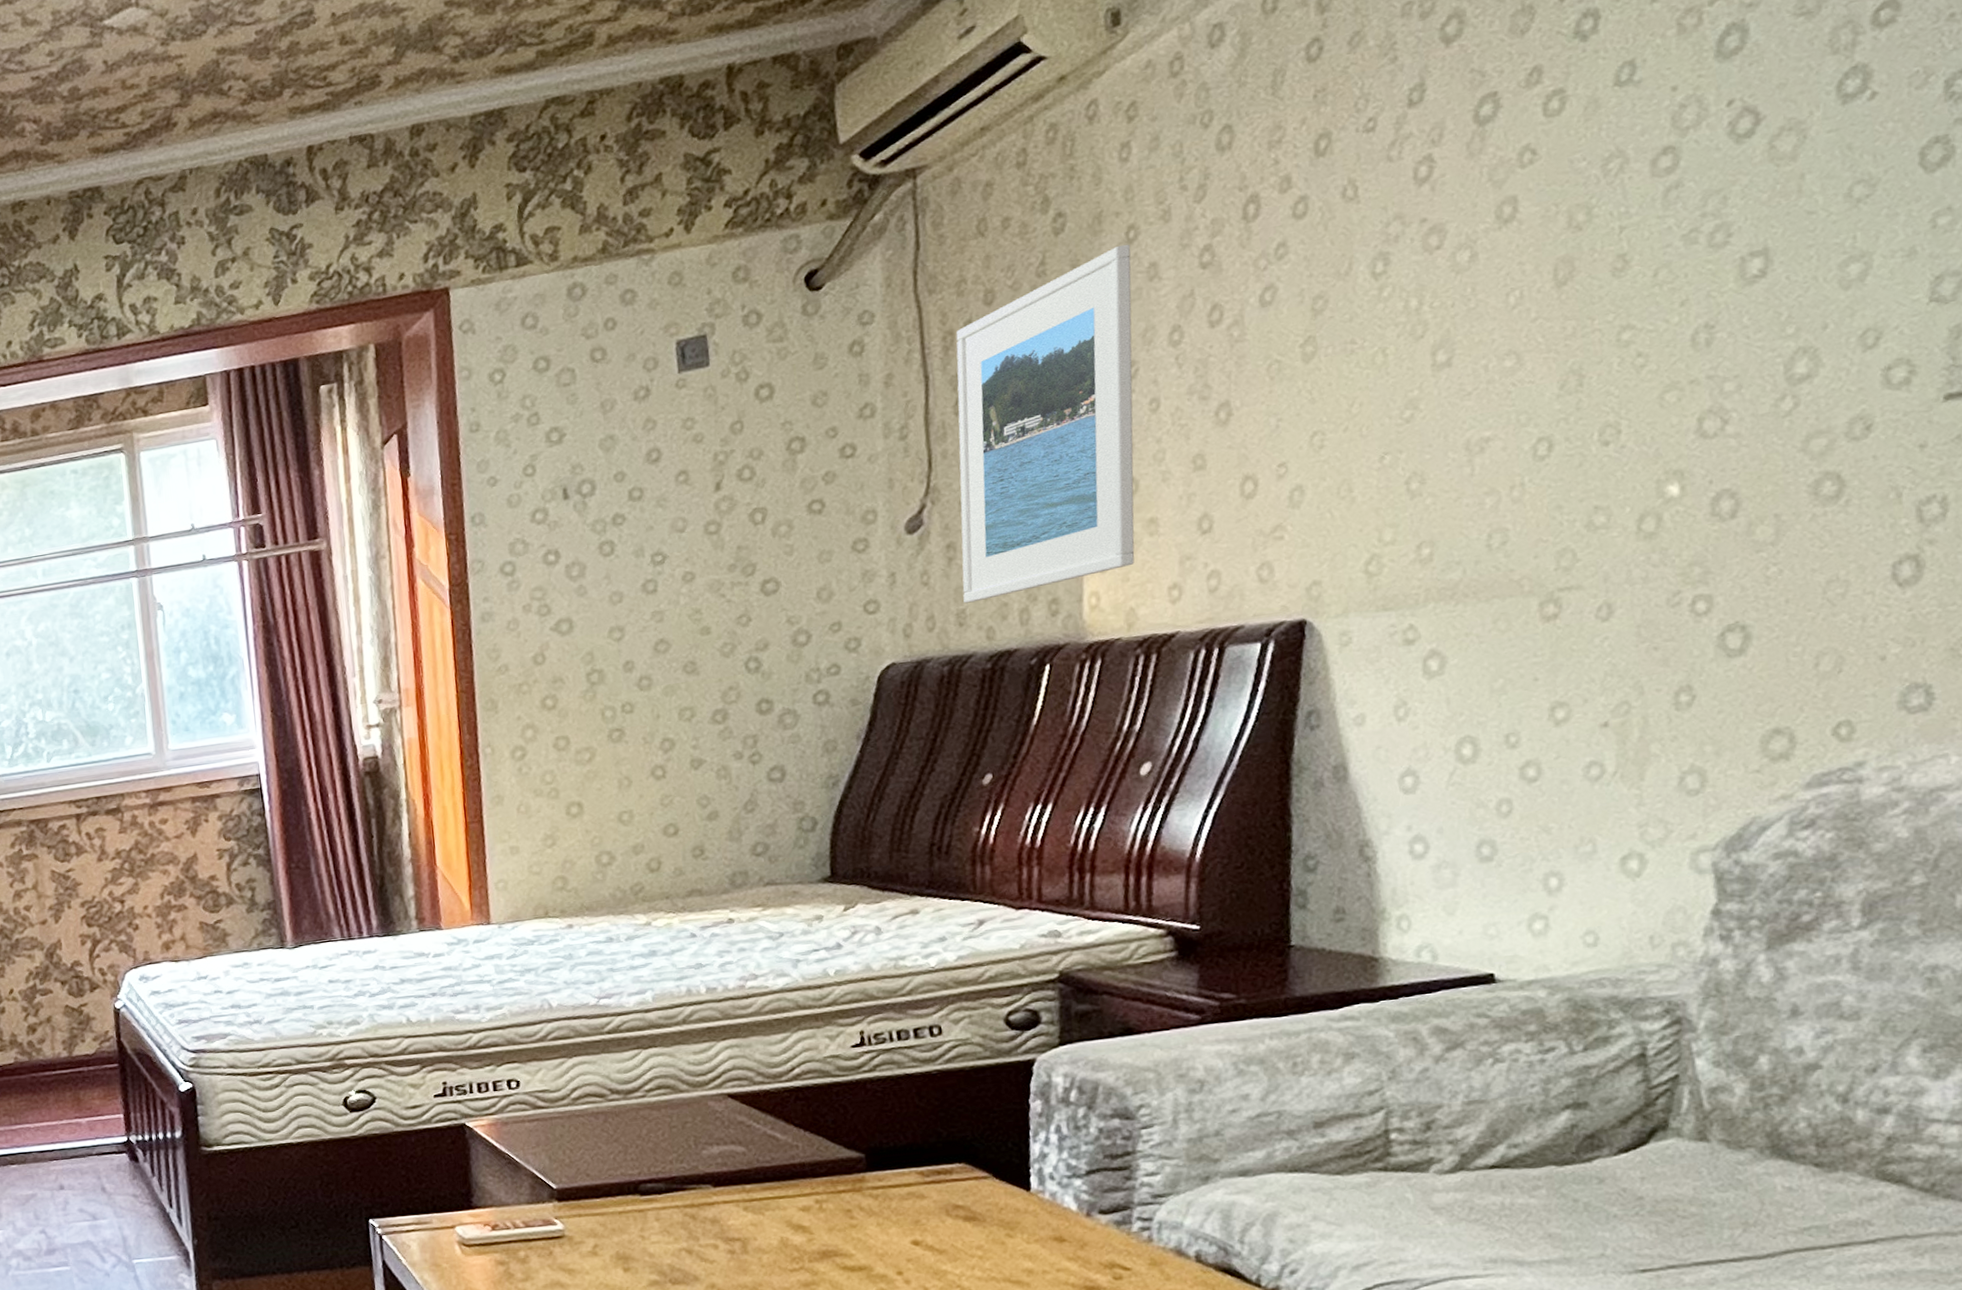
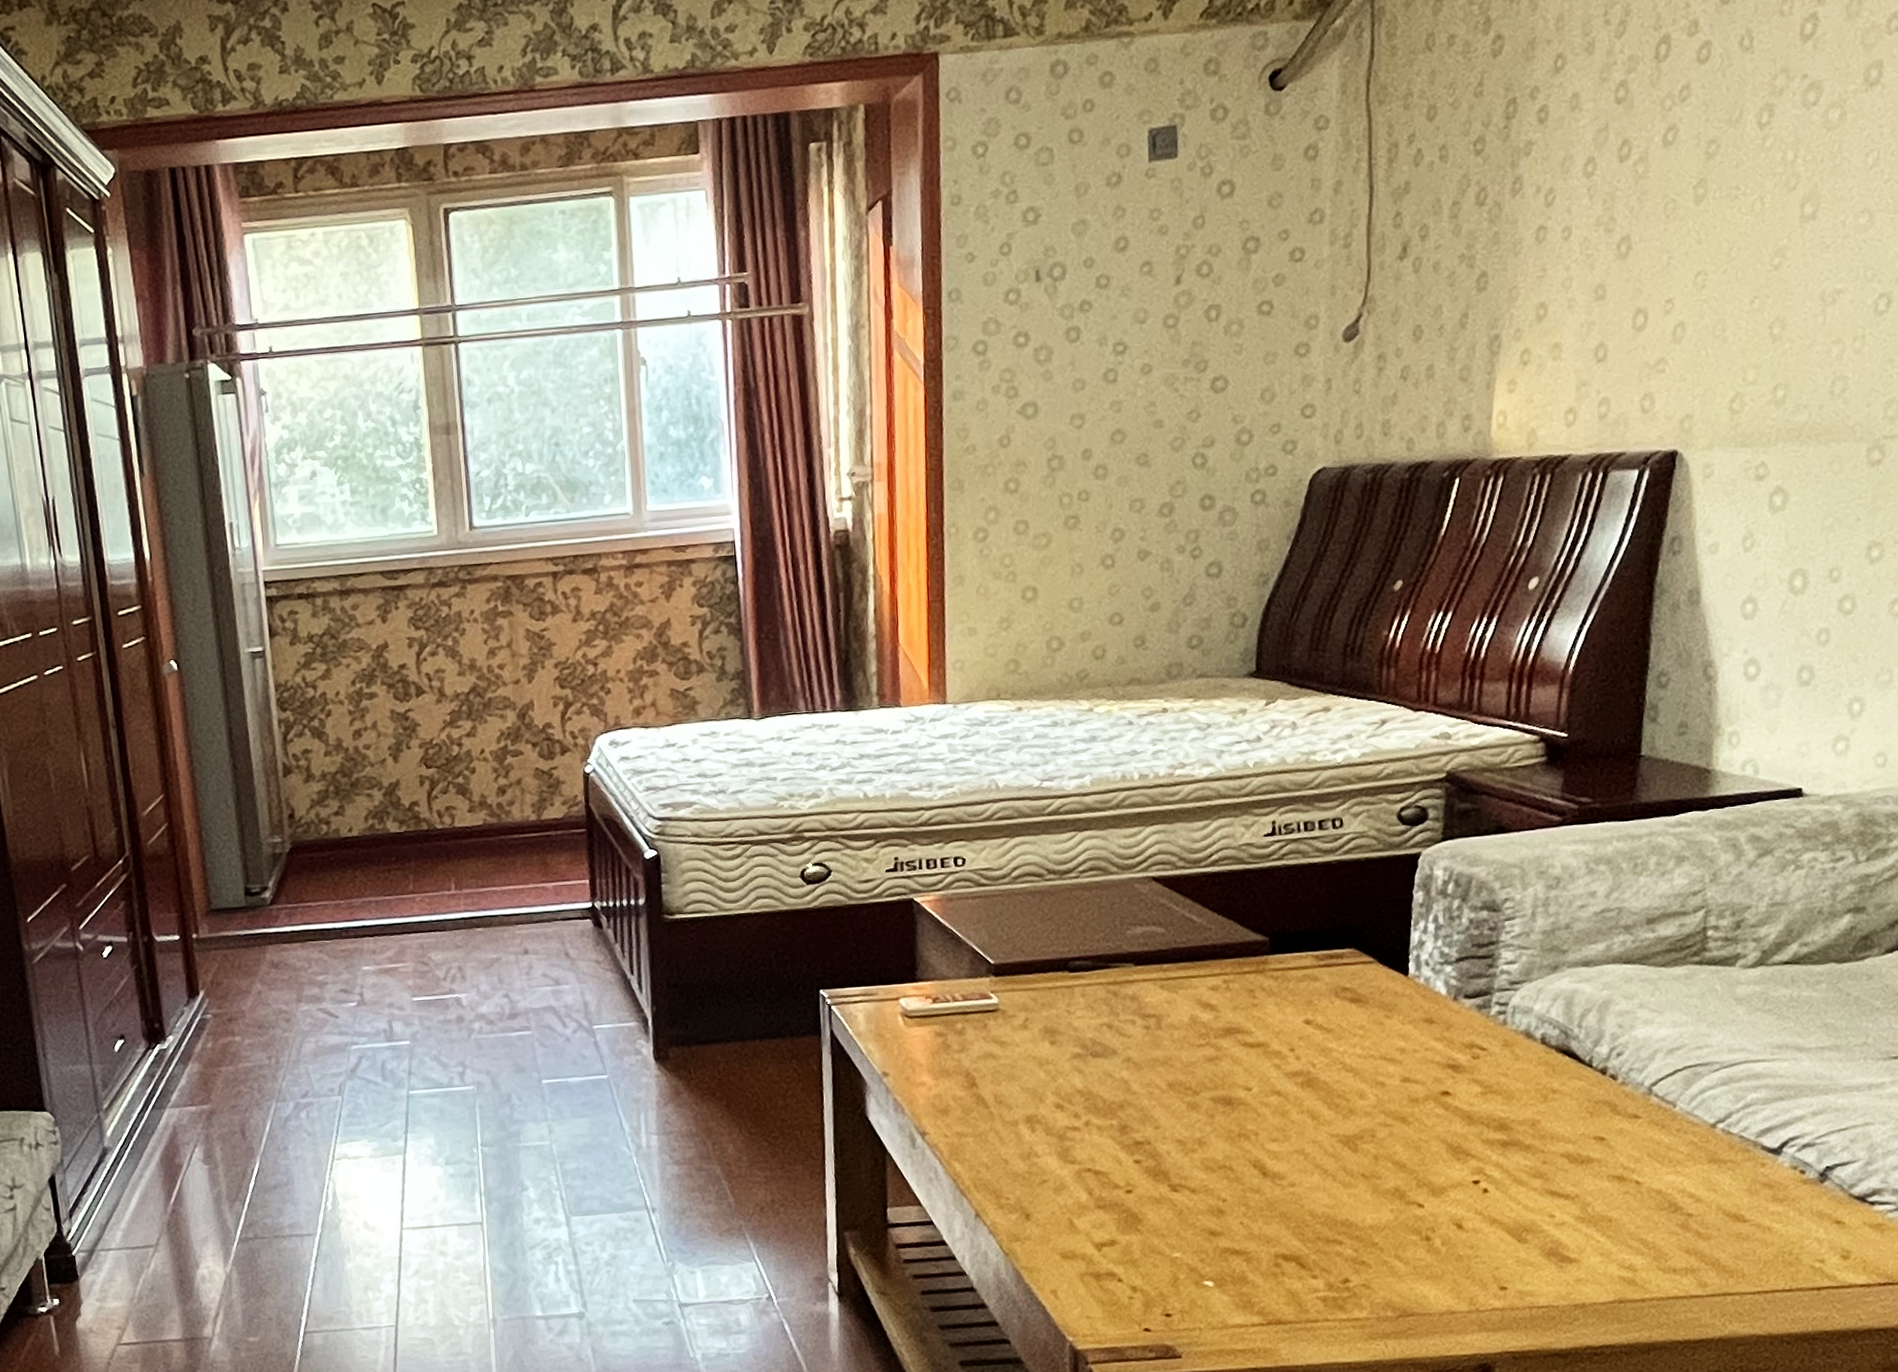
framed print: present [956,244,1135,604] -> none [1389,72,1558,414]

